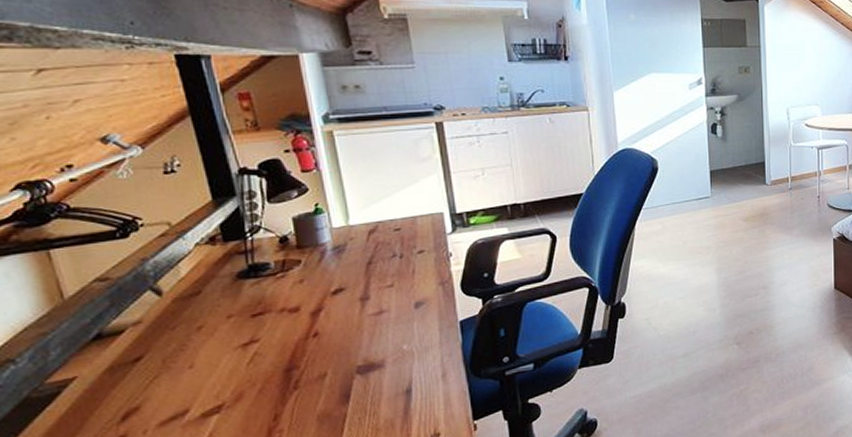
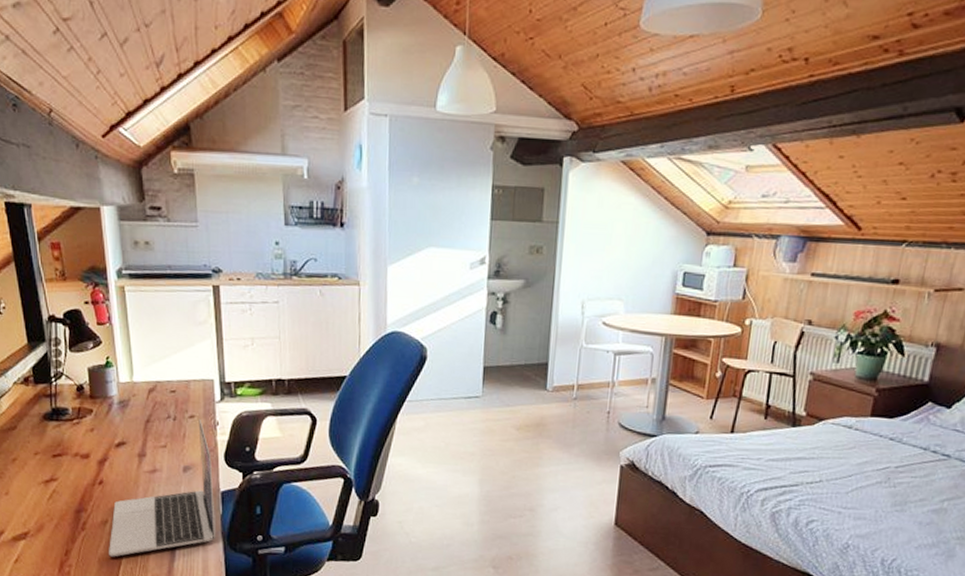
laptop: none [329,254,456,411] -> present [109,420,215,557]

